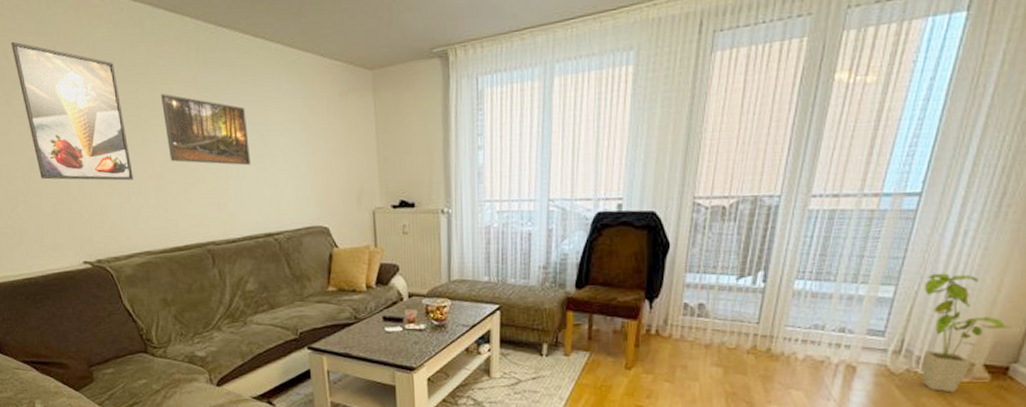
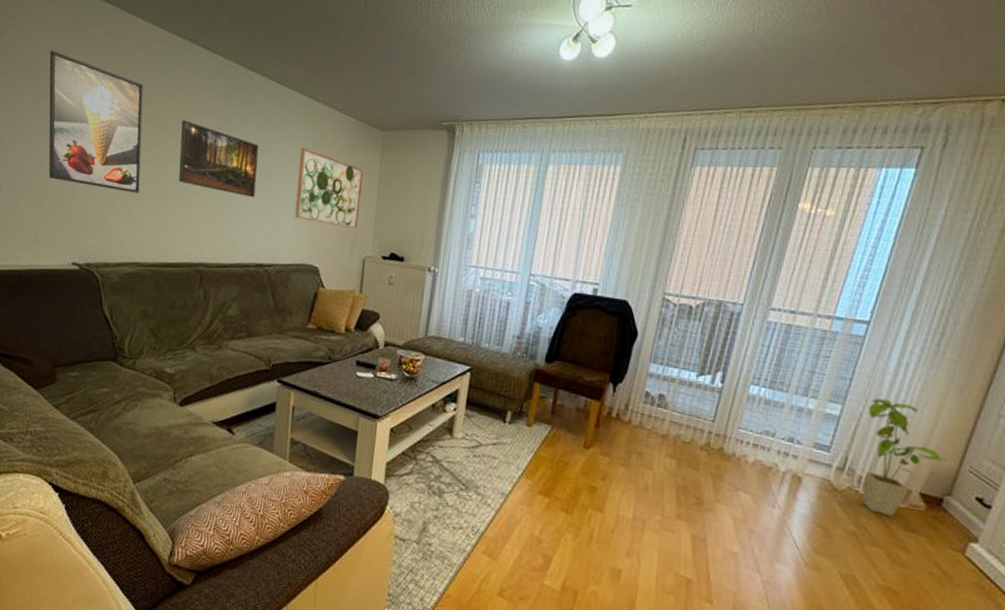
wall art: none [289,102,362,182] -> present [294,148,364,229]

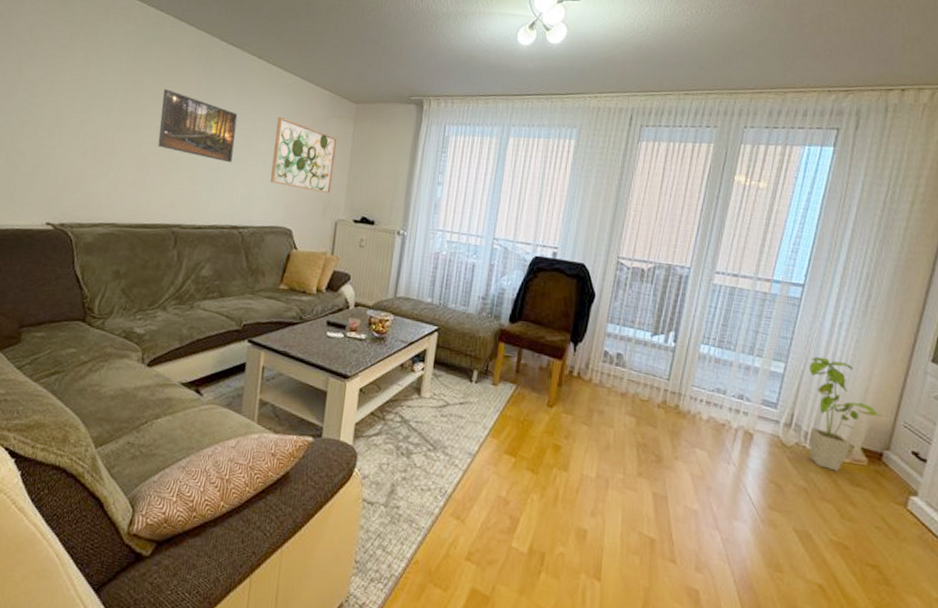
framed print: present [48,50,144,193] -> none [28,21,128,157]

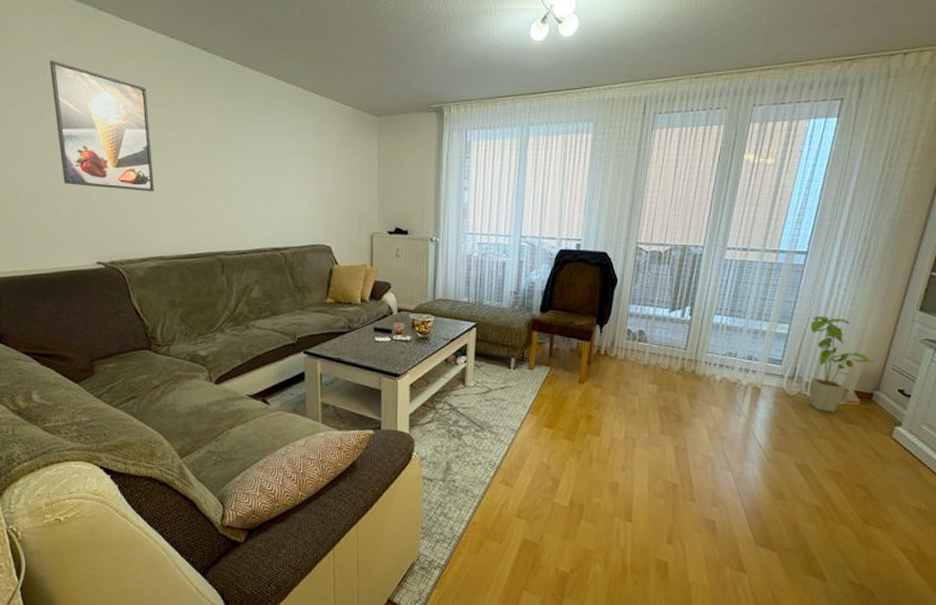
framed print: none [28,21,128,157] -> present [49,60,154,192]
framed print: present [158,89,238,163] -> none [188,119,265,188]
wall art: present [269,117,338,194] -> none [303,137,364,209]

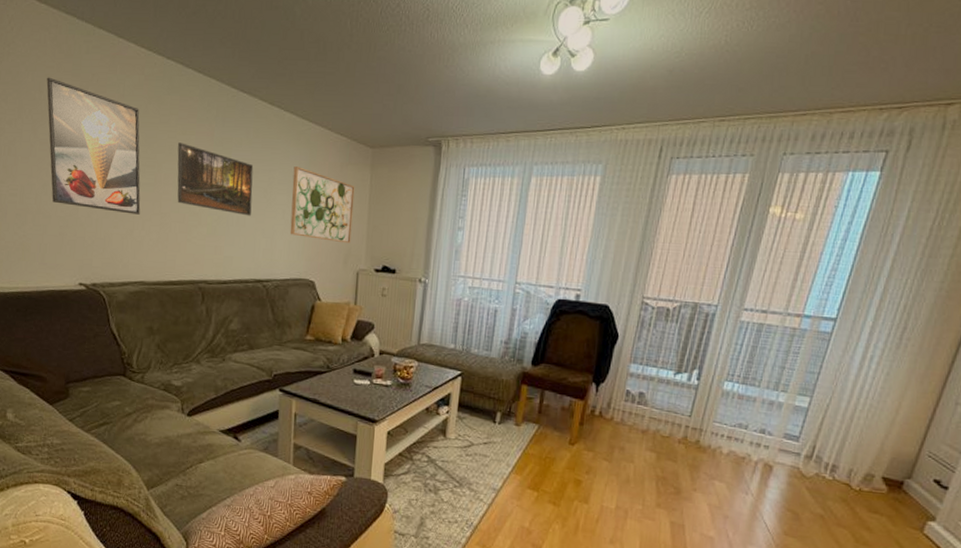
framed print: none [188,119,265,188] -> present [177,142,254,216]
wall art: none [303,137,364,209] -> present [289,166,355,244]
house plant: present [810,316,874,413] -> none [829,390,907,500]

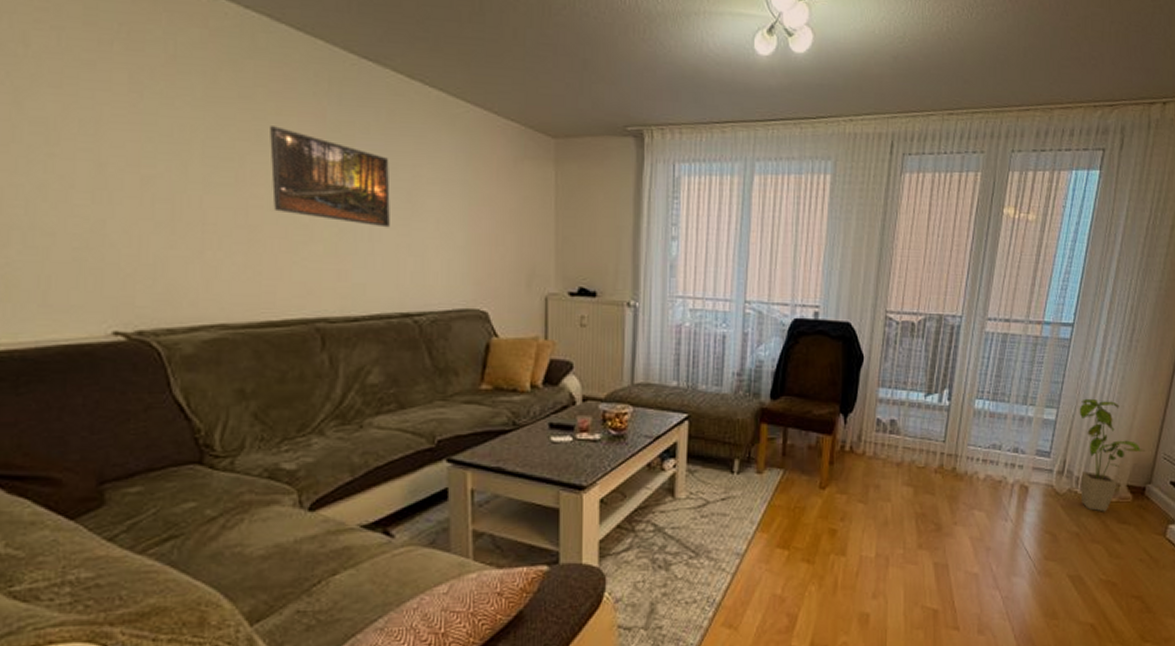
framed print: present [46,77,141,215] -> none [36,23,214,228]
wall art: present [289,166,355,244] -> none [447,161,535,261]
house plant: none [829,390,907,500] -> present [1079,398,1145,512]

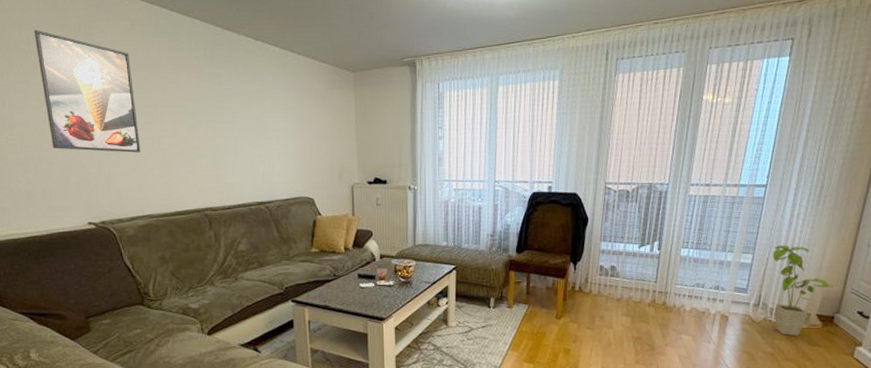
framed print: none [36,23,214,228] -> present [34,29,141,153]
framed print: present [270,126,390,228] -> none [170,81,247,145]

